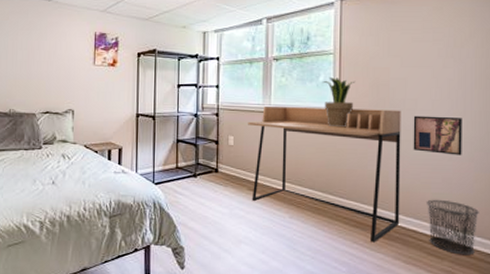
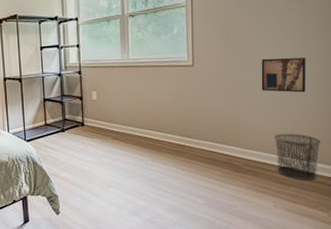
desk: present [248,107,401,243] -> none [109,55,251,176]
potted plant: present [322,78,356,128] -> none [176,29,207,76]

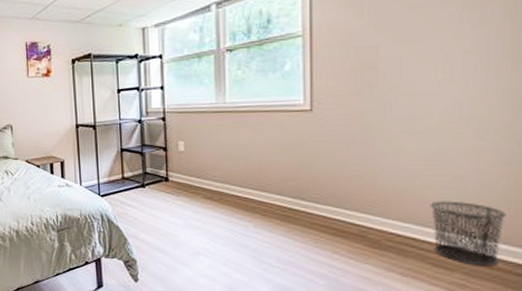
wall art: present [261,57,306,93] -> none [411,99,483,147]

